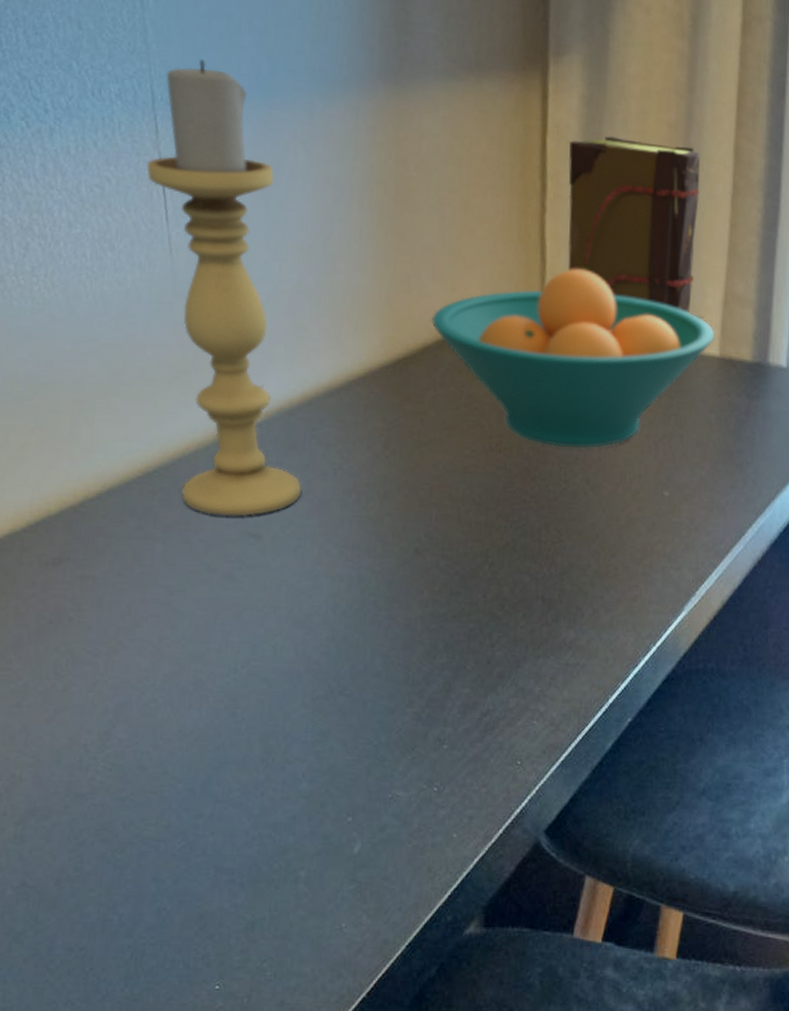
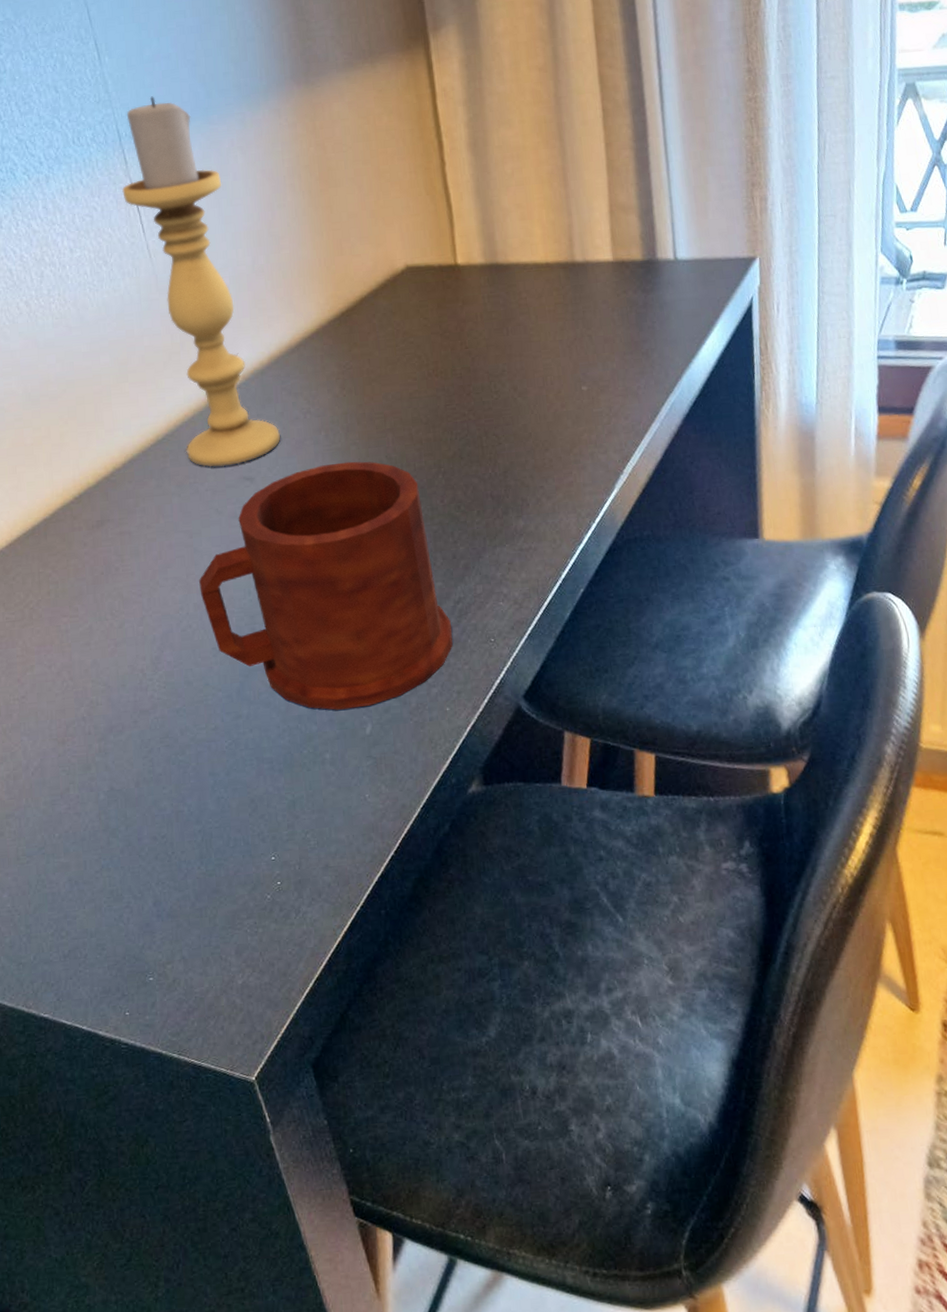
mug: none [173,533,474,822] -> present [199,461,453,710]
fruit bowl: present [431,269,715,449] -> none [363,208,607,364]
book: present [567,136,701,314] -> none [456,84,581,229]

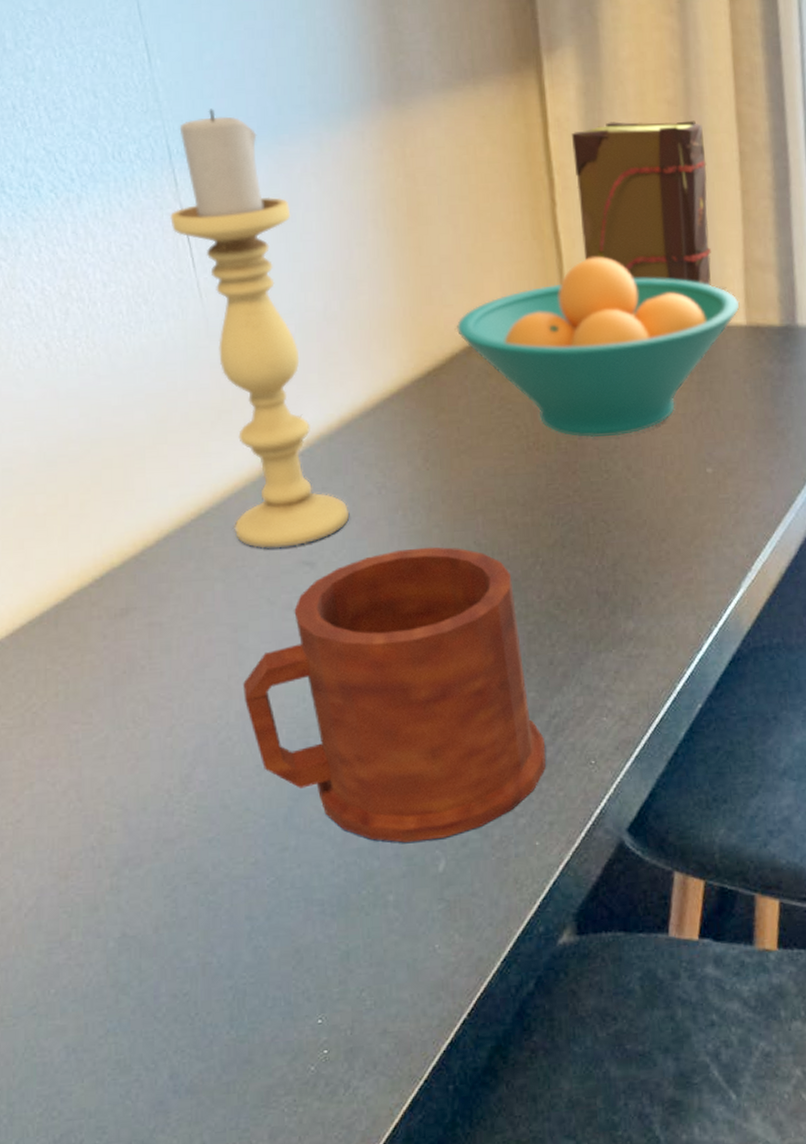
fruit bowl: none [363,208,607,364] -> present [456,258,740,438]
book: none [456,84,581,229] -> present [571,120,711,287]

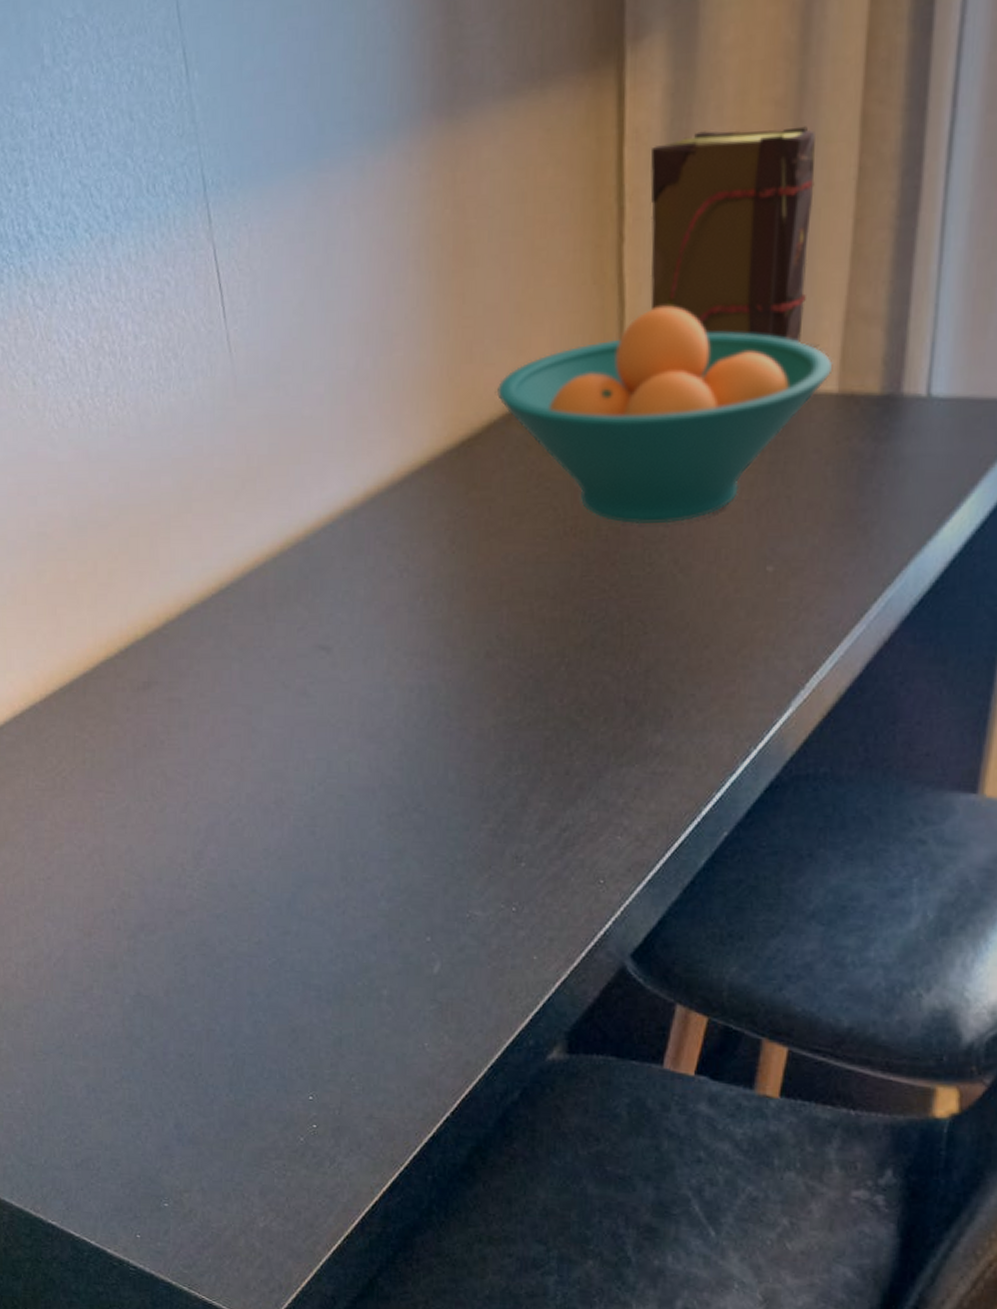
candle holder: present [169,108,350,549] -> none [201,129,369,629]
mug: present [243,547,546,843] -> none [255,638,553,942]

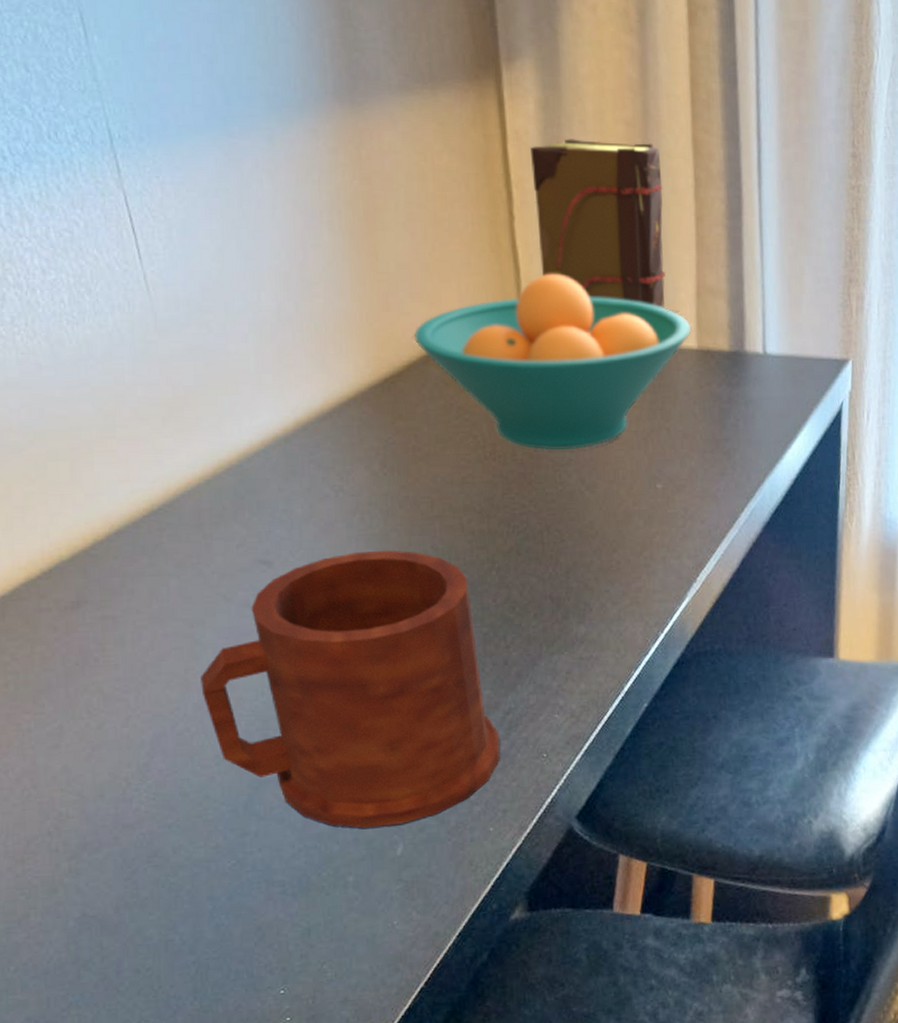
mug: none [255,638,553,942] -> present [200,550,501,828]

